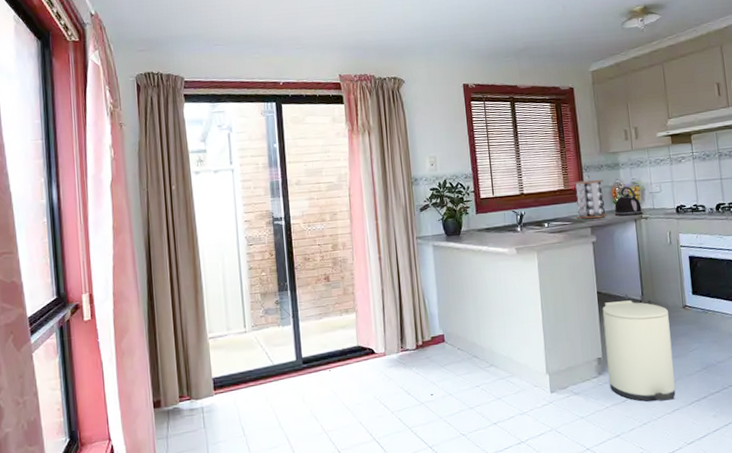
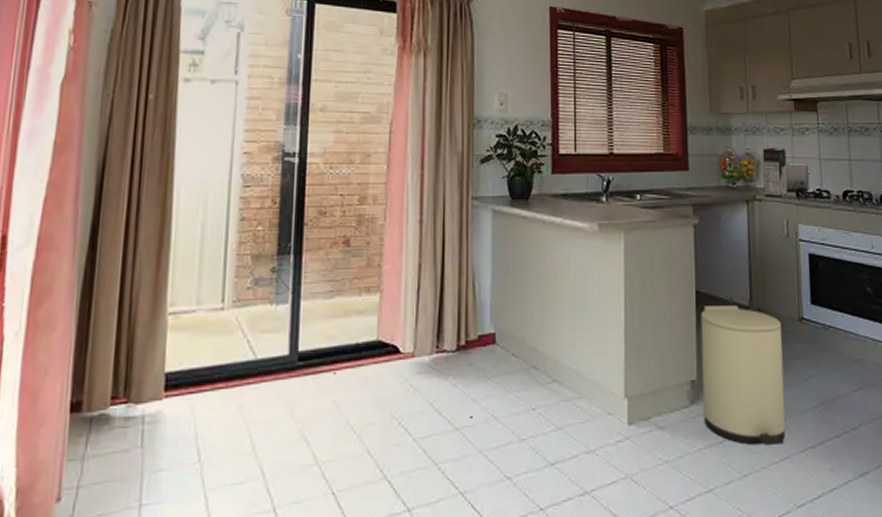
spice rack: present [573,174,607,220] -> none [674,137,714,195]
kettle: present [614,186,642,217] -> none [722,157,756,196]
cereal box: none [646,175,670,216] -> present [762,147,789,198]
toaster: none [666,186,687,210] -> present [785,164,809,194]

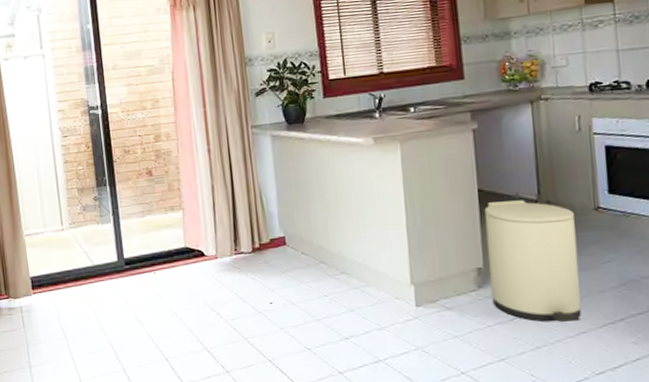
cereal box: present [762,147,789,198] -> none [547,44,580,96]
toaster: present [785,164,809,194] -> none [575,57,604,88]

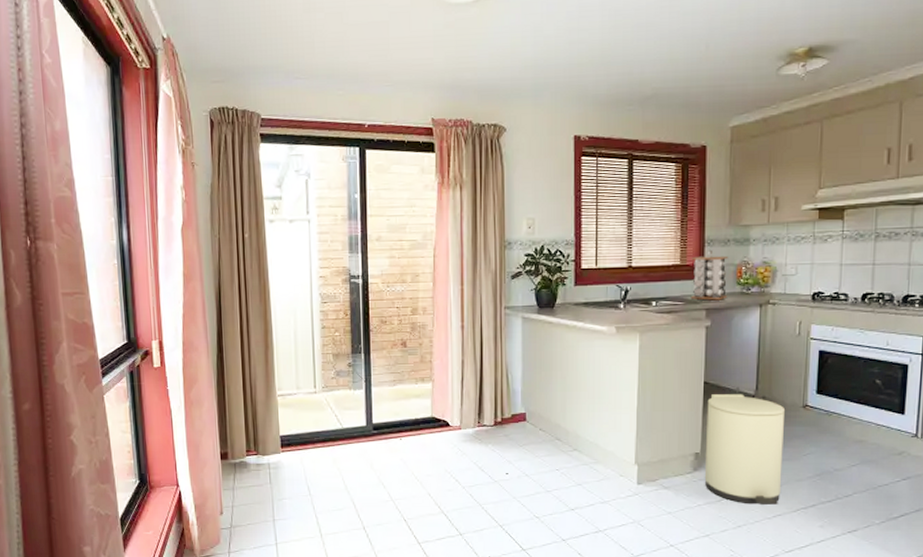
spice rack: none [447,47,493,103] -> present [690,249,729,301]

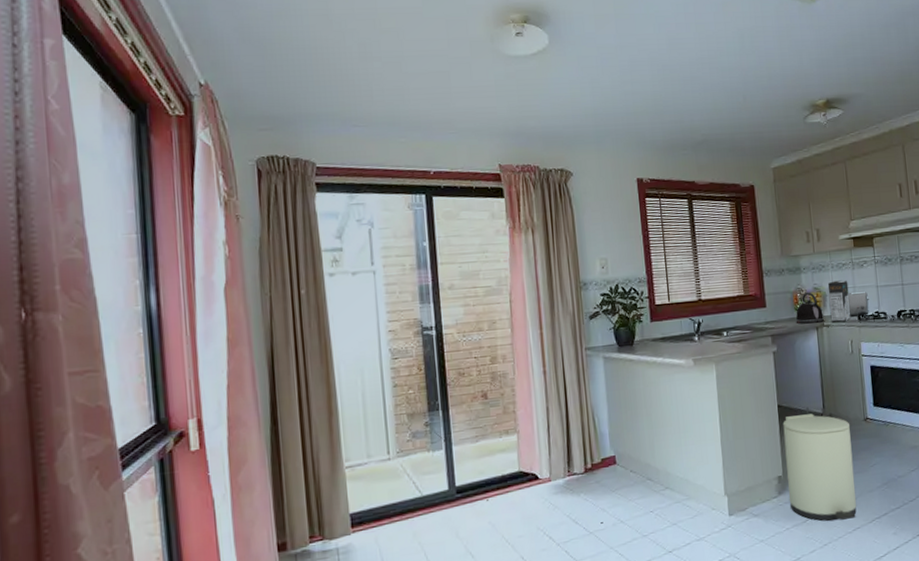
spice rack: present [690,249,729,301] -> none [753,279,789,328]
kettle: none [736,266,770,301] -> present [795,292,824,325]
cereal box: none [778,255,805,302] -> present [828,280,852,323]
toaster: none [803,269,828,297] -> present [848,292,869,317]

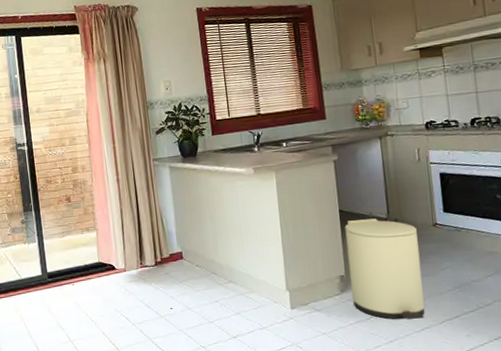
kettle: present [795,292,824,325] -> none [357,103,388,134]
cereal box: present [828,280,852,323] -> none [391,90,418,132]
toaster: present [848,292,869,317] -> none [414,101,437,126]

